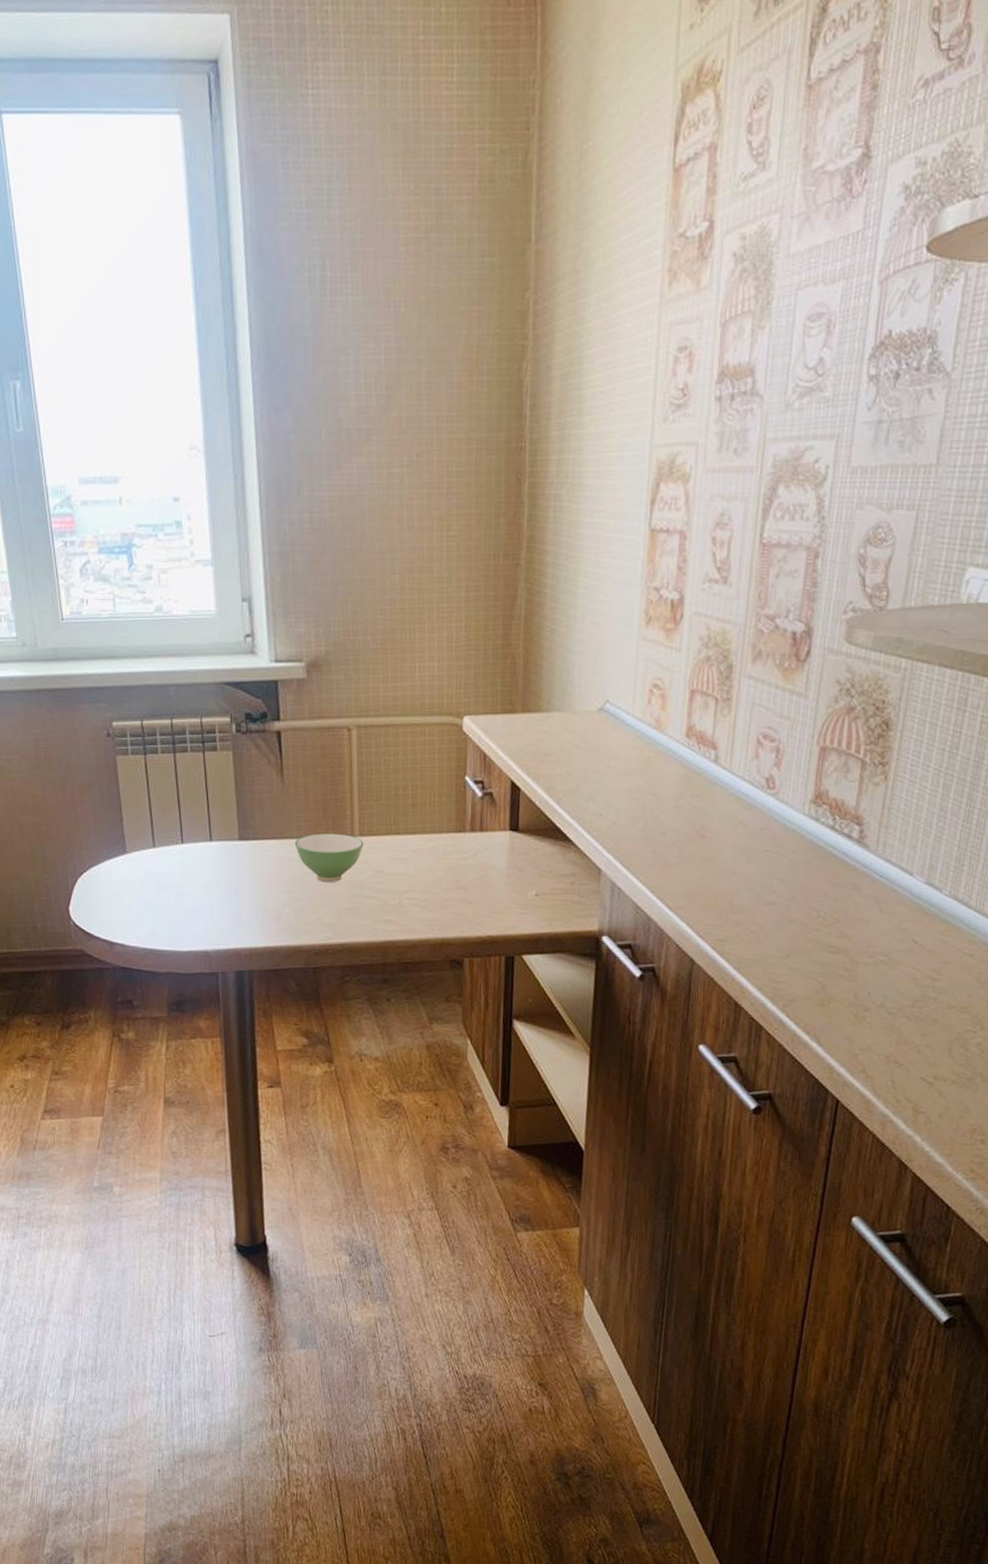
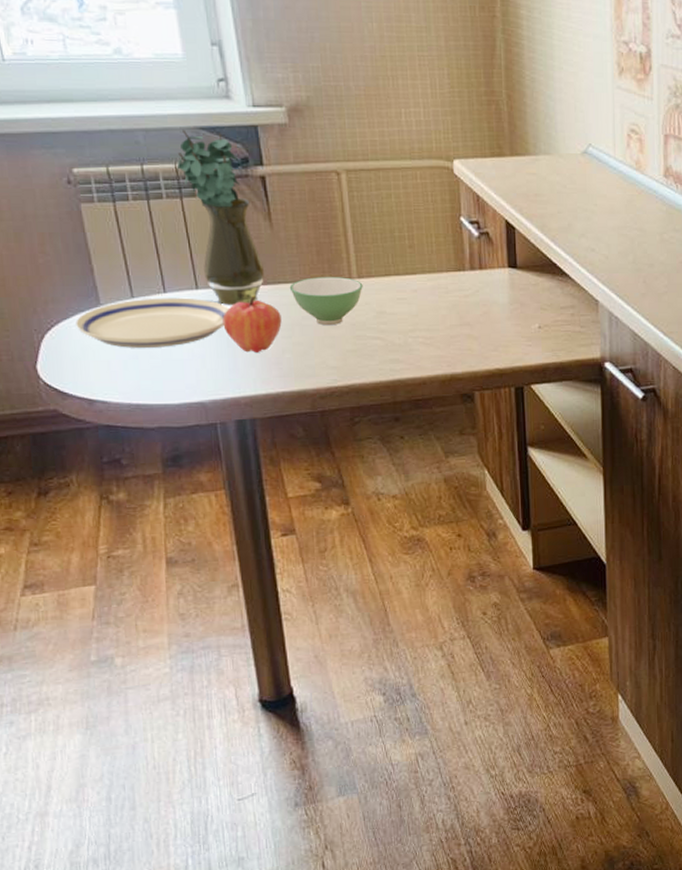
plate: none [104,848,238,896] -> present [76,297,229,348]
vase: none [202,685,272,858] -> present [176,129,264,305]
fruit: none [231,849,285,906] -> present [222,296,282,353]

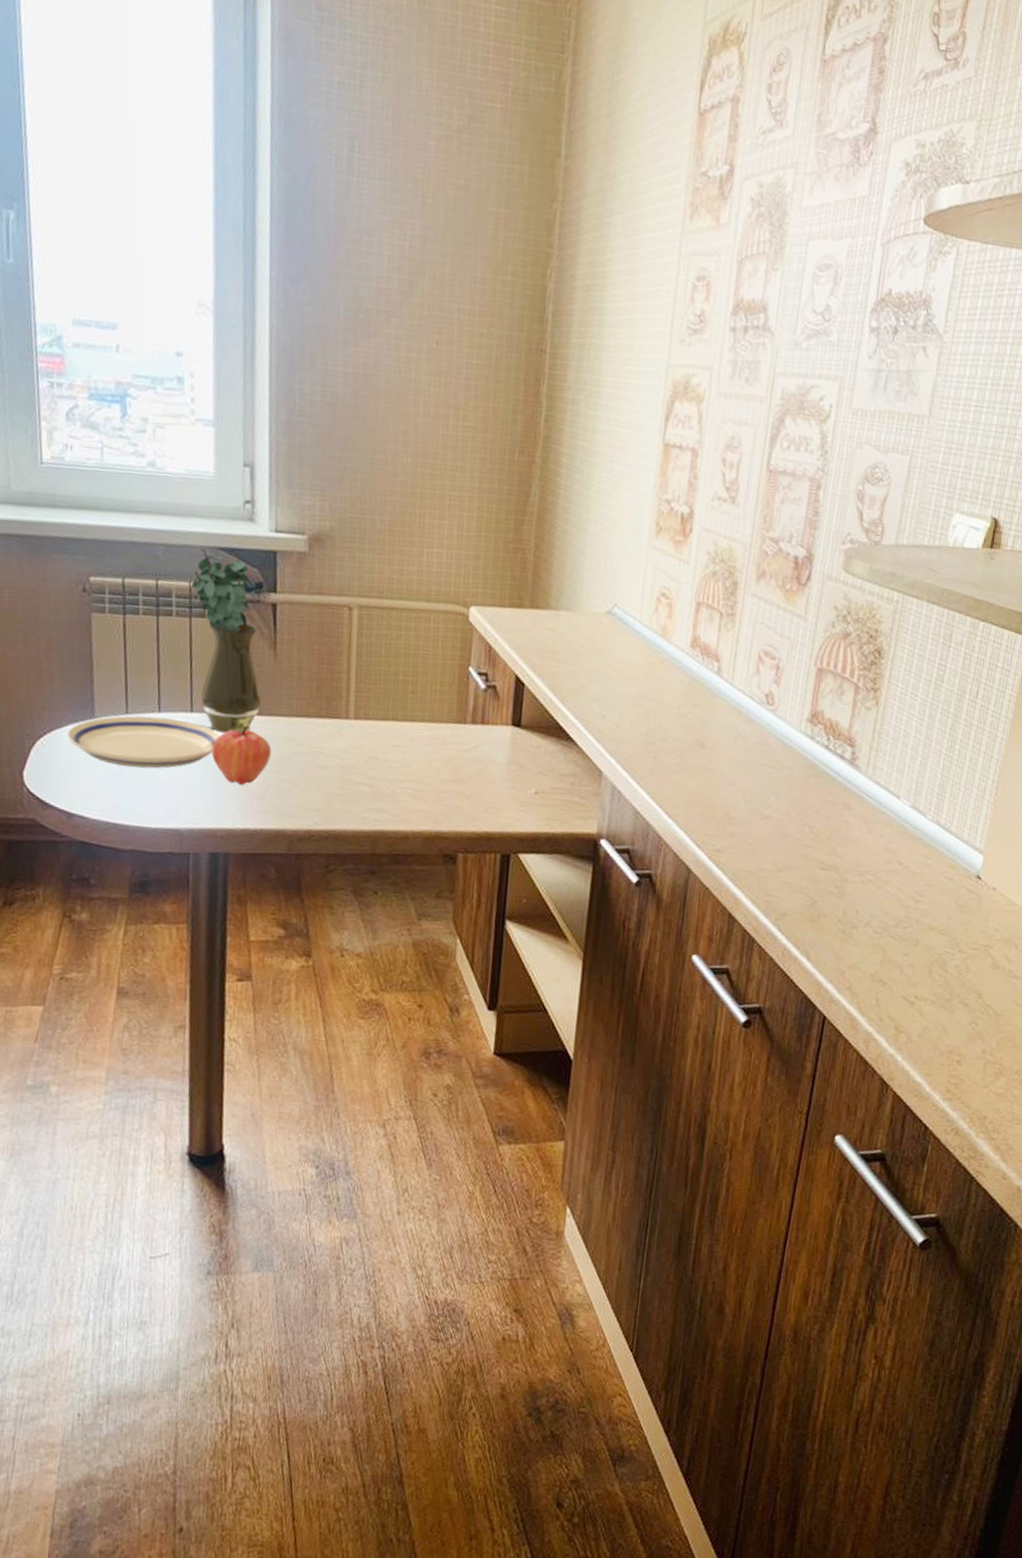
bowl: present [289,276,363,326] -> none [283,713,359,766]

